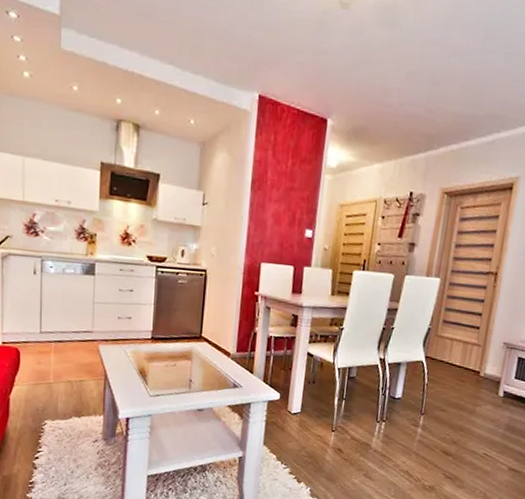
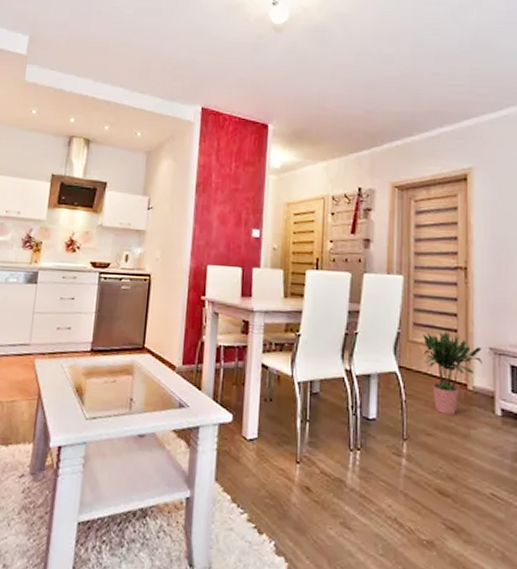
potted plant: none [447,328,498,395] -> present [423,331,482,415]

